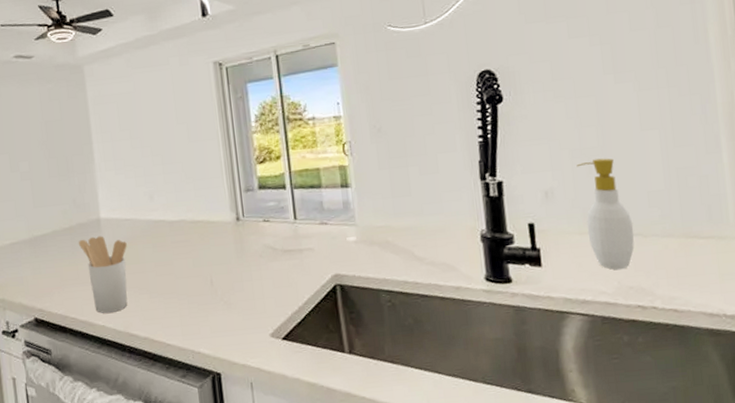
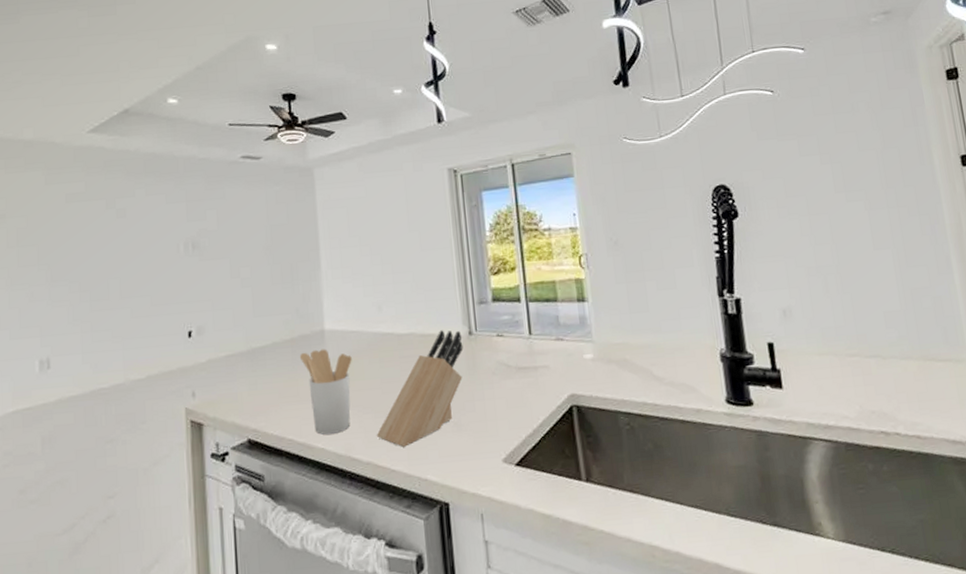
knife block: none [152,217,232,324] -> present [376,330,464,447]
soap bottle: present [576,158,635,270] -> none [813,276,874,394]

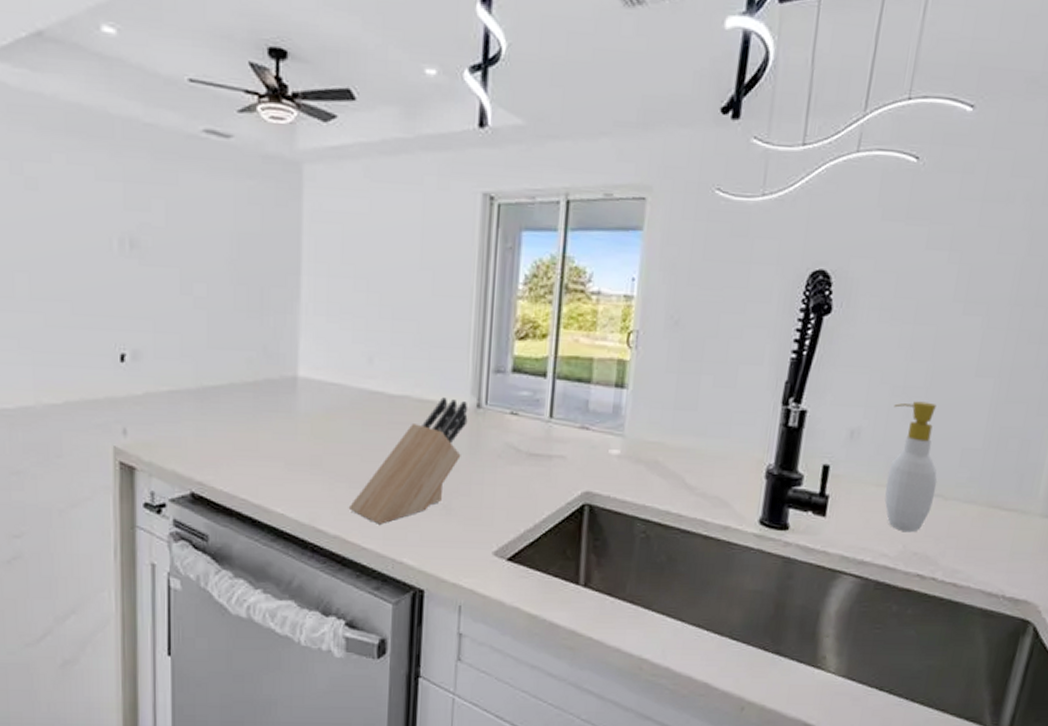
utensil holder: present [299,349,352,435] -> none [262,399,329,499]
soap bottle: none [813,276,874,394] -> present [884,401,938,533]

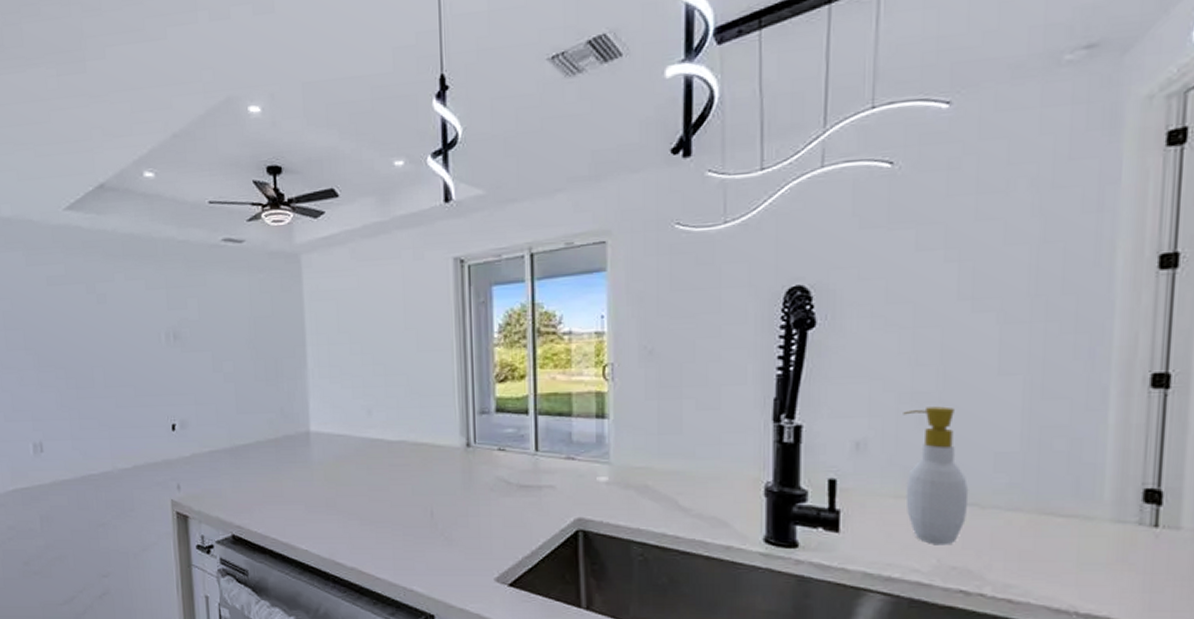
knife block: present [348,397,468,524] -> none [361,440,460,556]

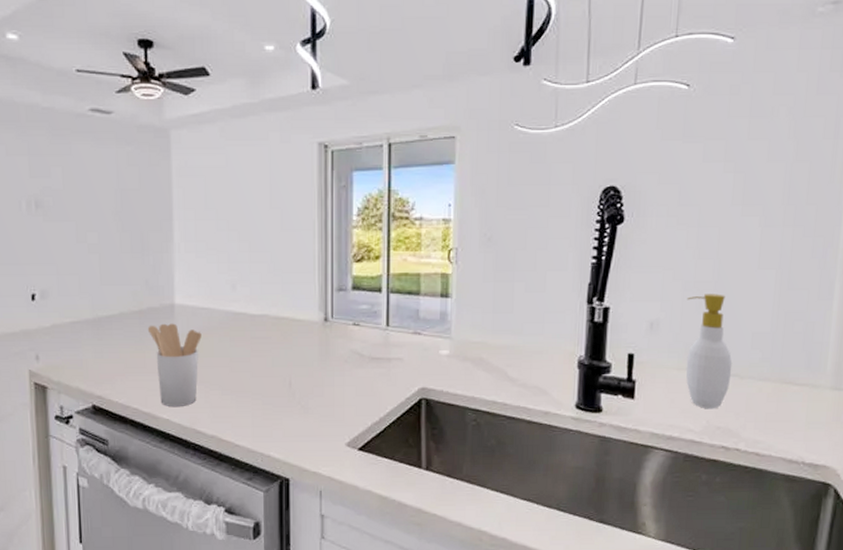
utensil holder: none [283,451,338,537] -> present [147,323,202,406]

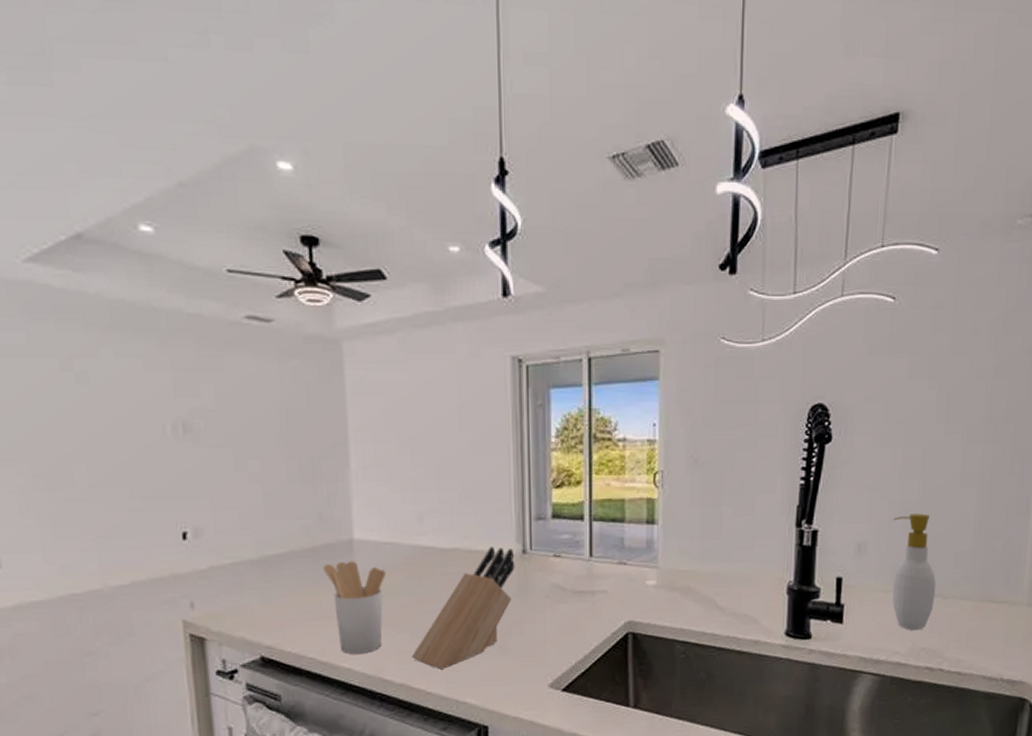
knife block: none [222,314,317,424] -> present [411,547,515,669]

